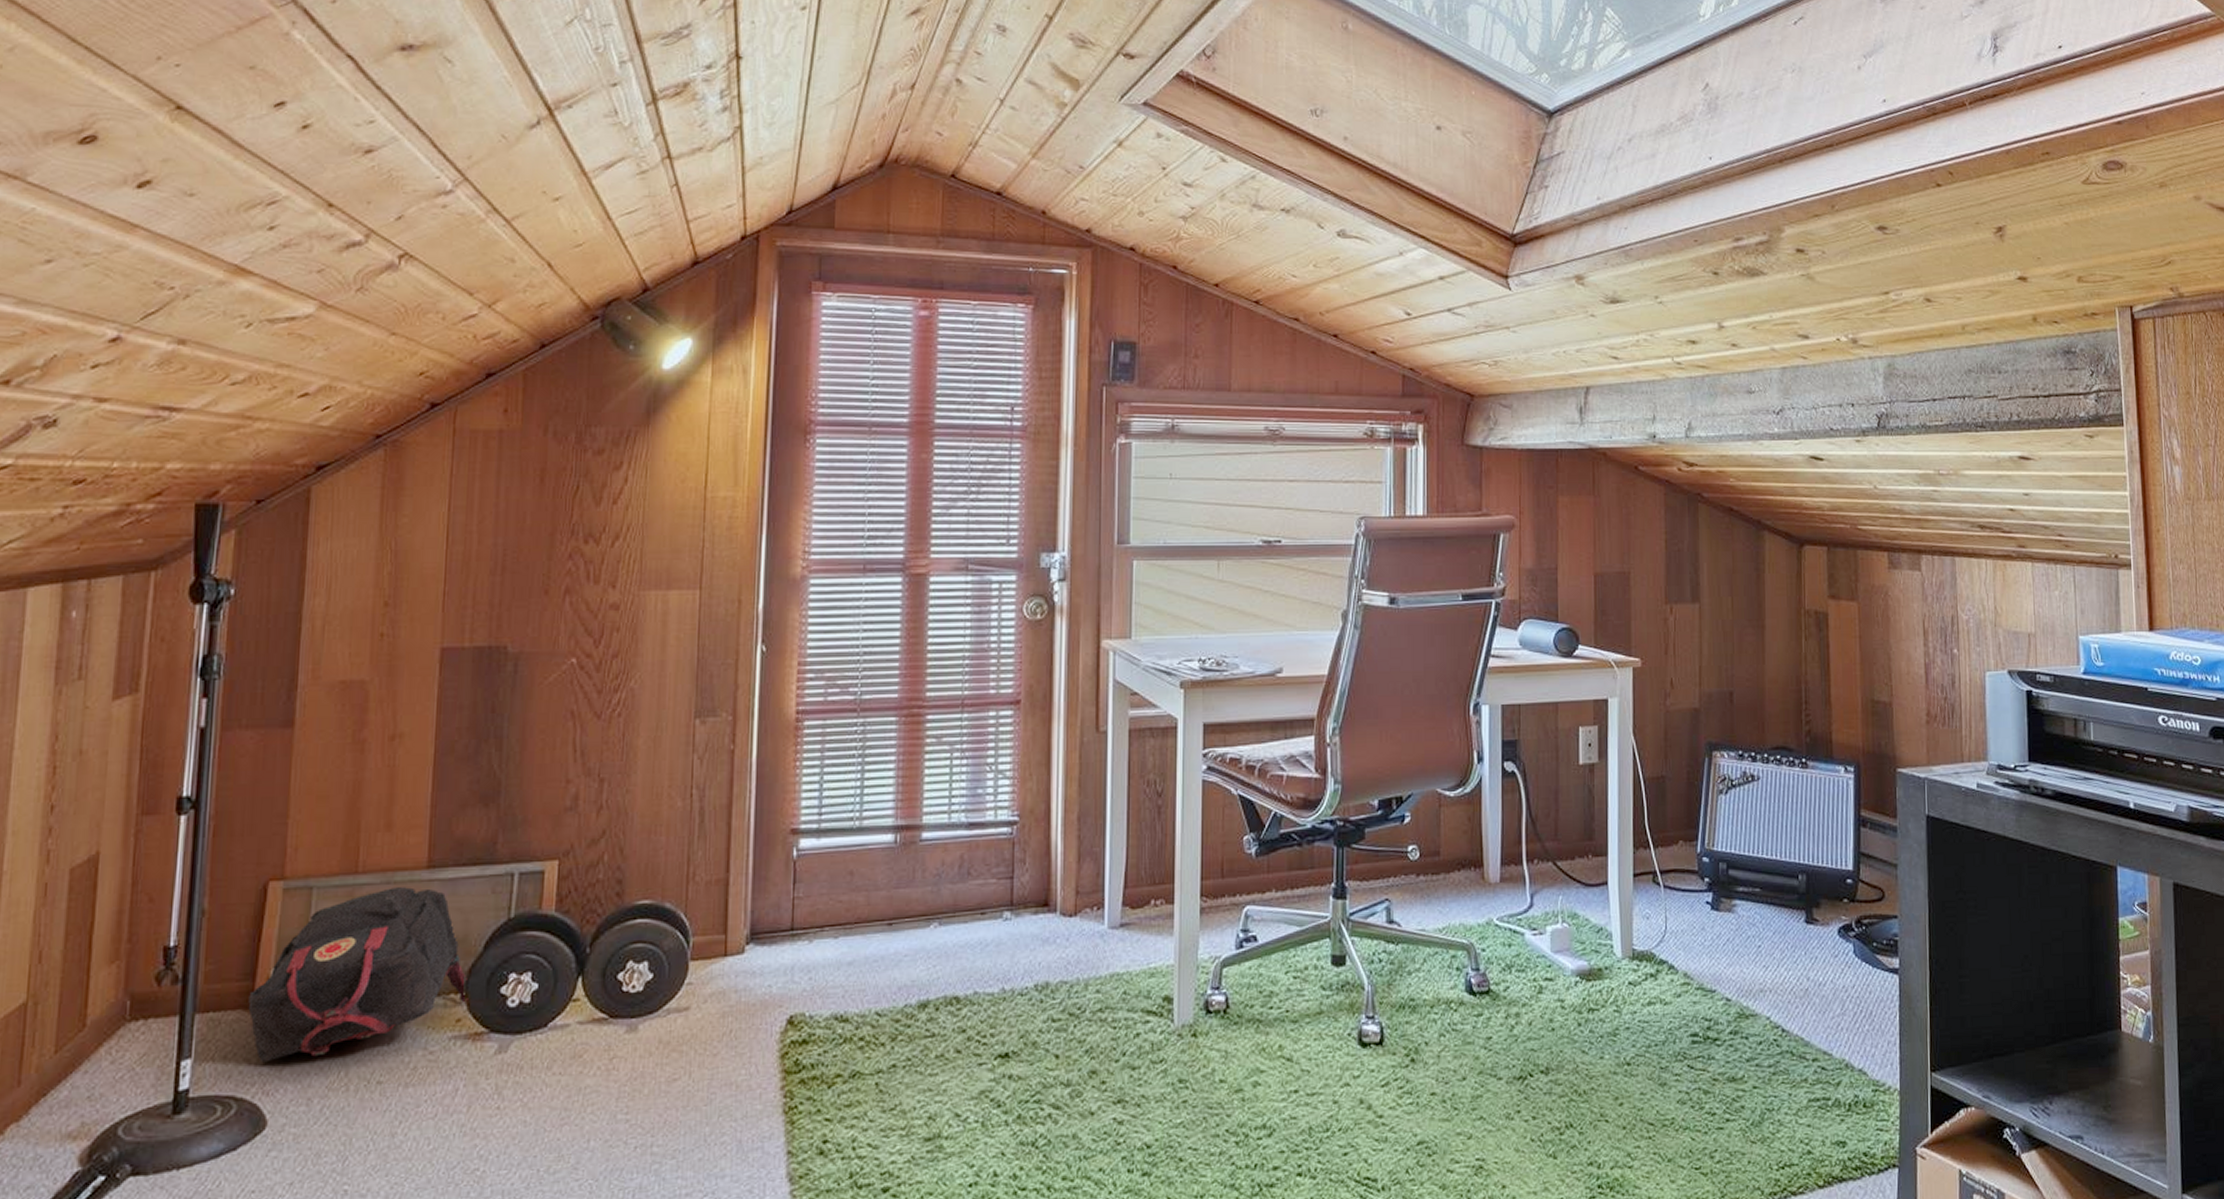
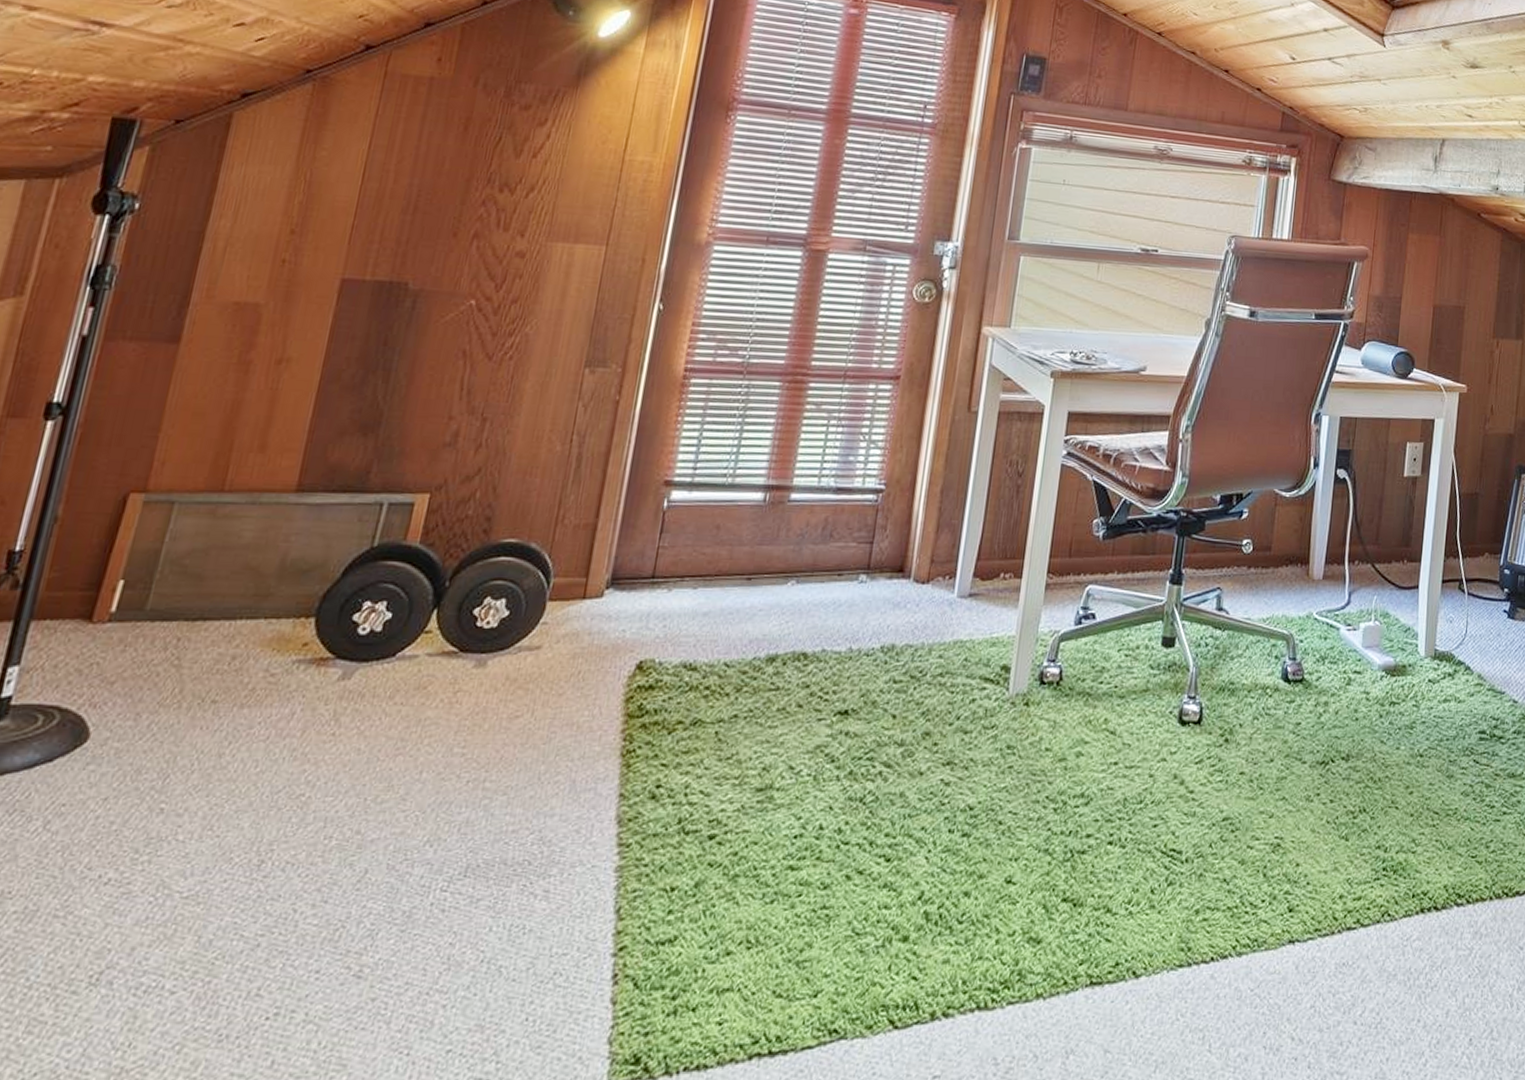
backpack: present [248,887,468,1063] -> none [87,508,321,674]

